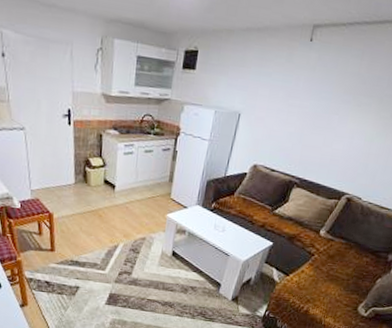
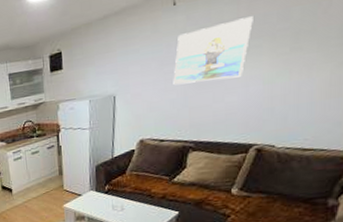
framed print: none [294,71,370,128] -> present [173,16,253,86]

